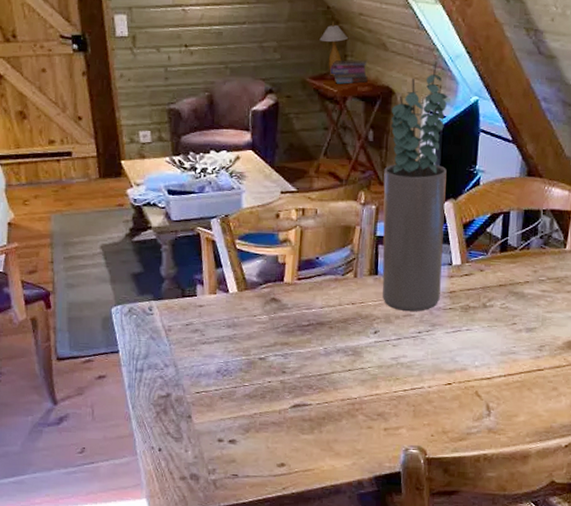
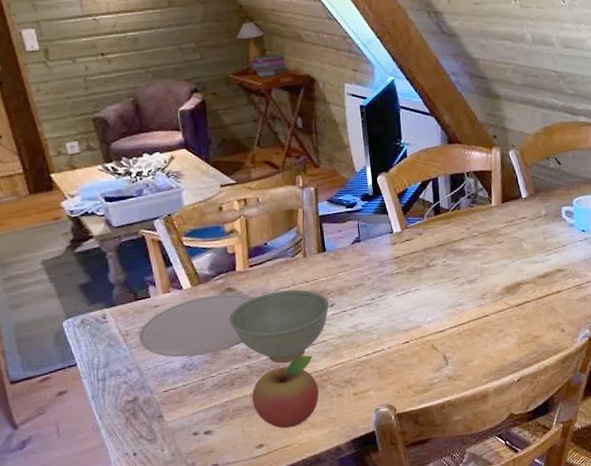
plate: none [179,303,299,363] -> present [138,294,256,357]
bowl: none [269,309,374,384] -> present [228,289,330,363]
fruit: none [280,380,349,452] -> present [251,355,319,429]
vase: present [382,61,448,311] -> none [316,48,387,282]

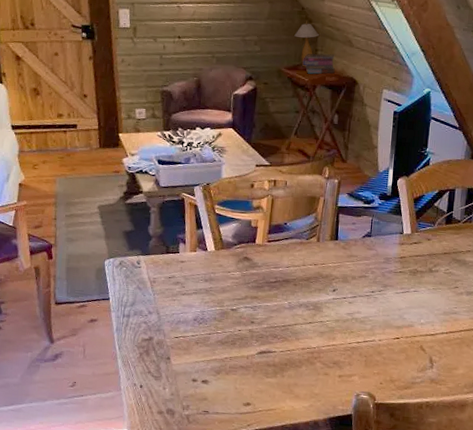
plate: present [138,294,256,357] -> none [163,260,268,313]
bowl: present [228,289,330,363] -> none [241,268,333,334]
fruit: present [251,355,319,429] -> none [247,331,308,394]

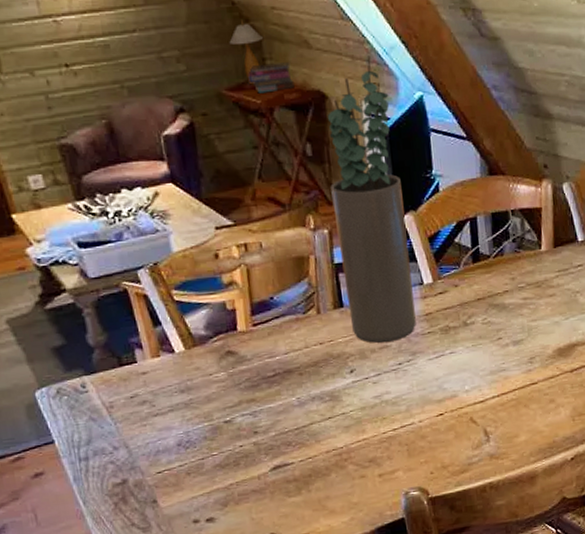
vase: none [341,57,404,273] -> present [328,55,416,343]

